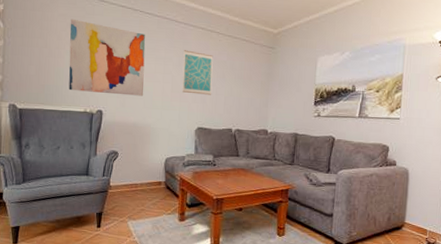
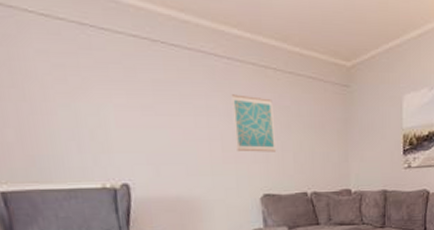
wall art: present [69,18,146,96] -> none [55,56,185,161]

